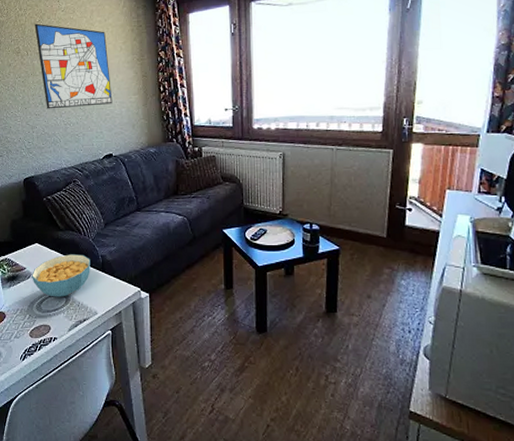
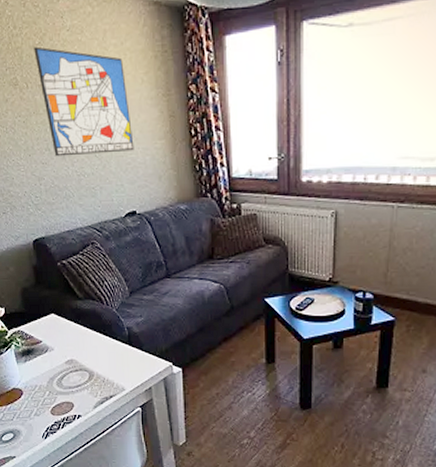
cereal bowl: present [32,254,90,297] -> none [49,326,115,373]

